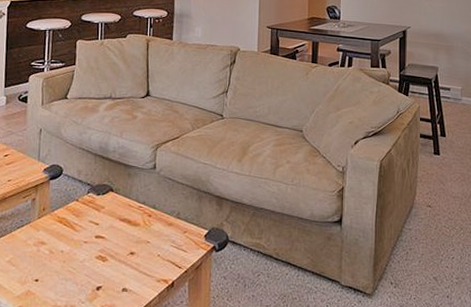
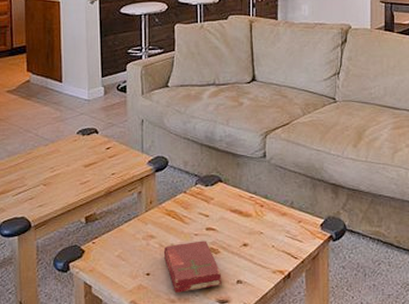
book: none [53,248,108,301] -> present [163,240,222,294]

